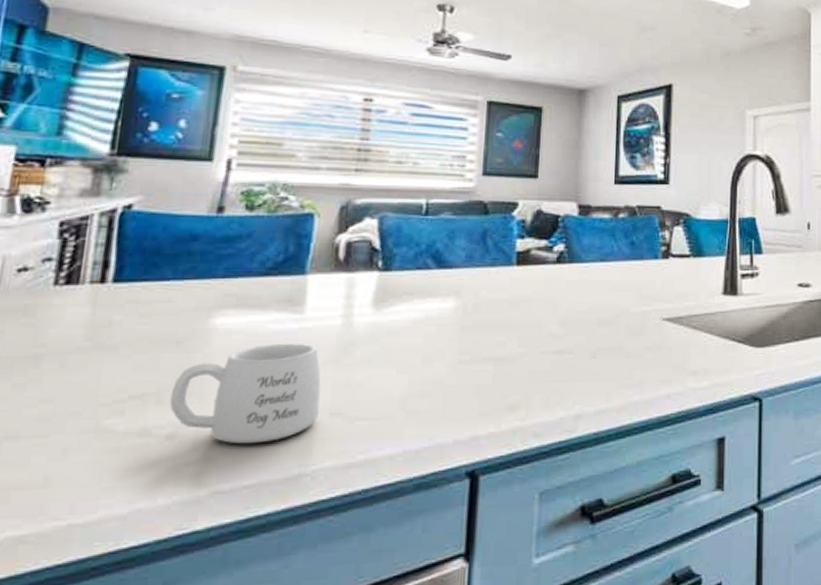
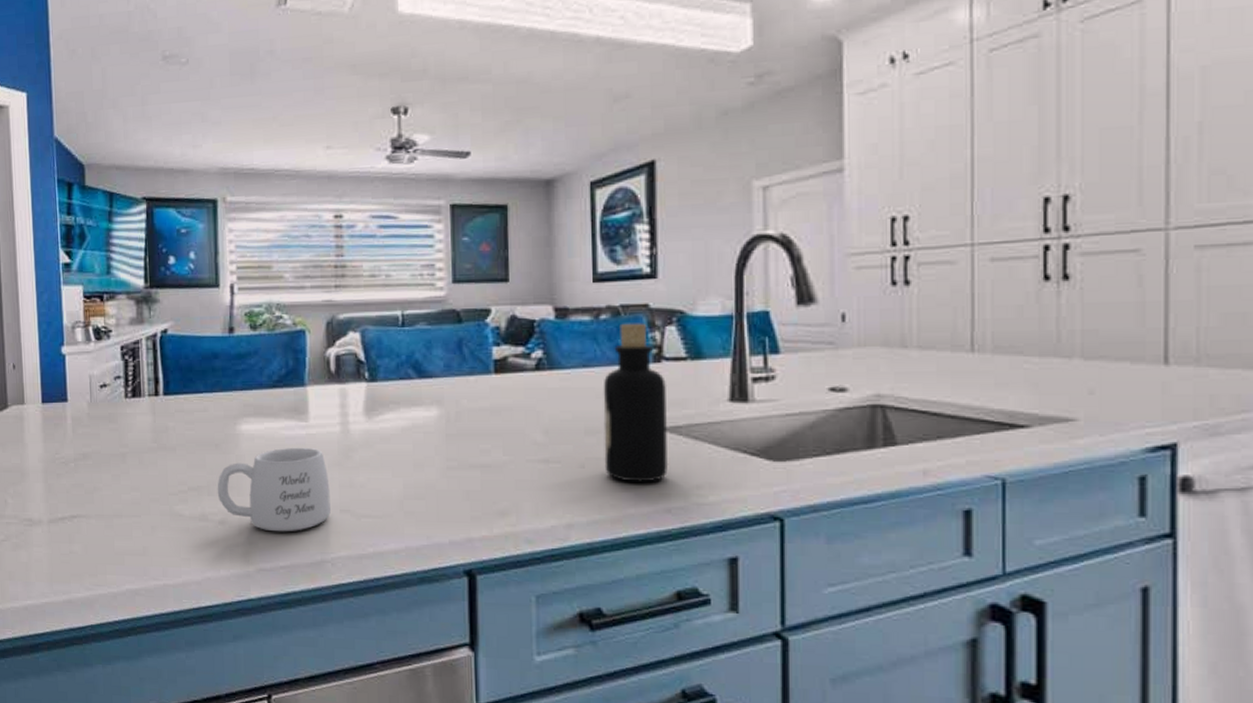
bottle: none [614,222,672,371] -> present [603,323,669,483]

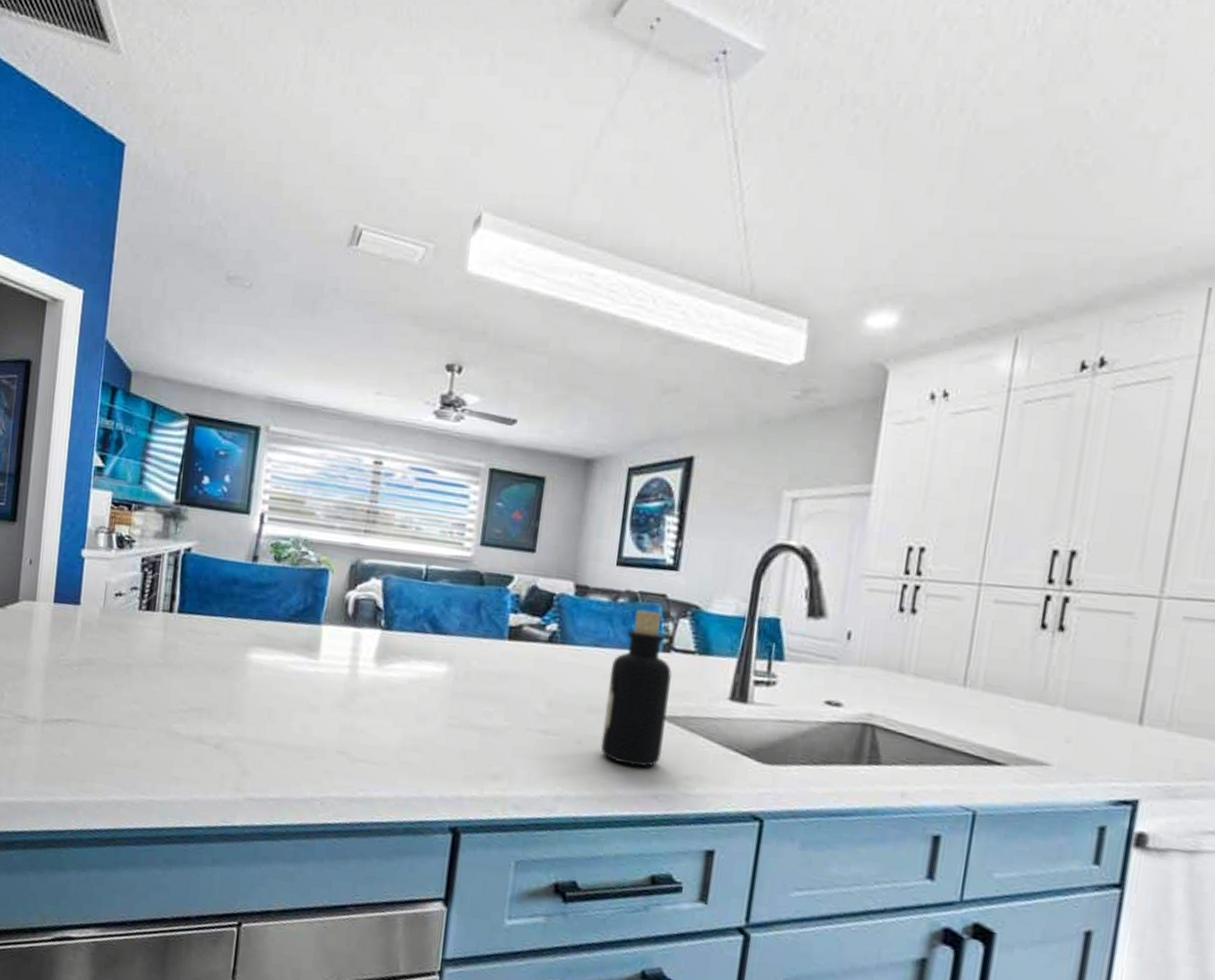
mug: present [217,447,331,532] -> none [217,682,330,766]

